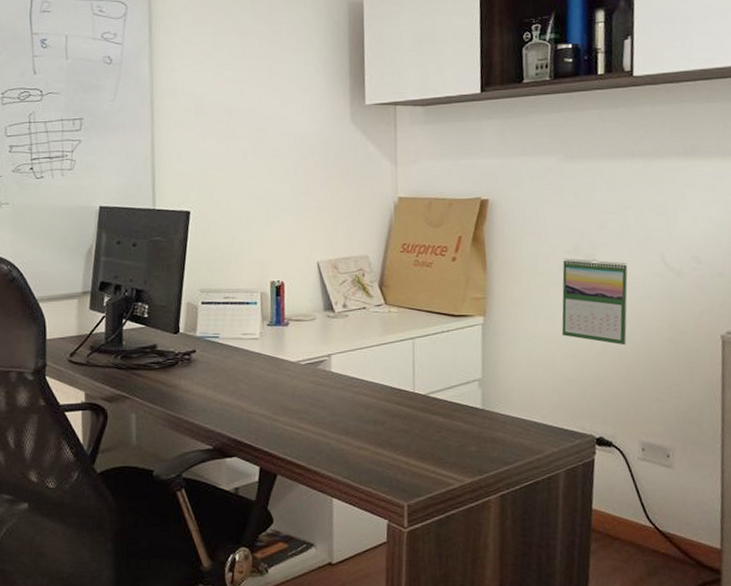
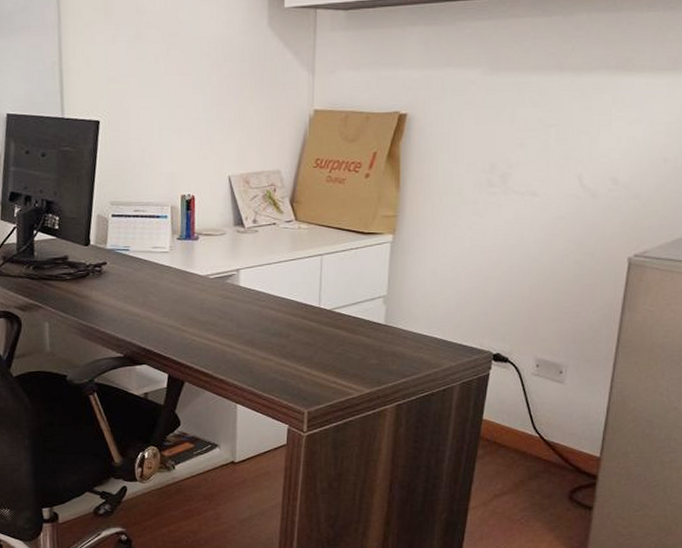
calendar: present [561,258,628,346] -> none [469,177,543,266]

